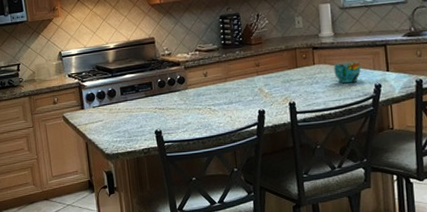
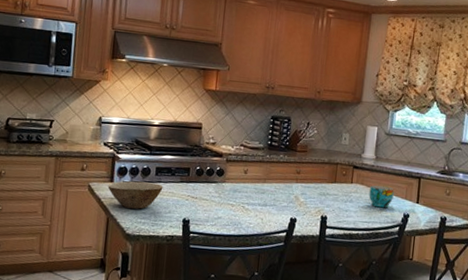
bowl: none [80,102,131,130] -> present [108,181,163,209]

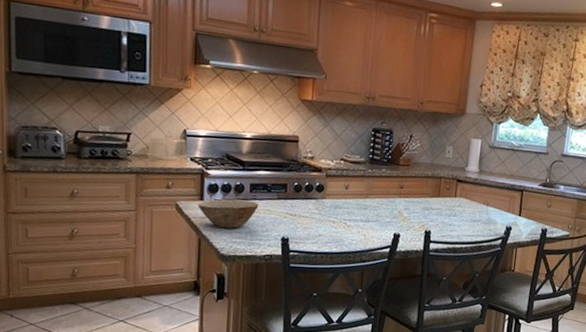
cup: present [369,185,394,208] -> none [472,199,497,222]

